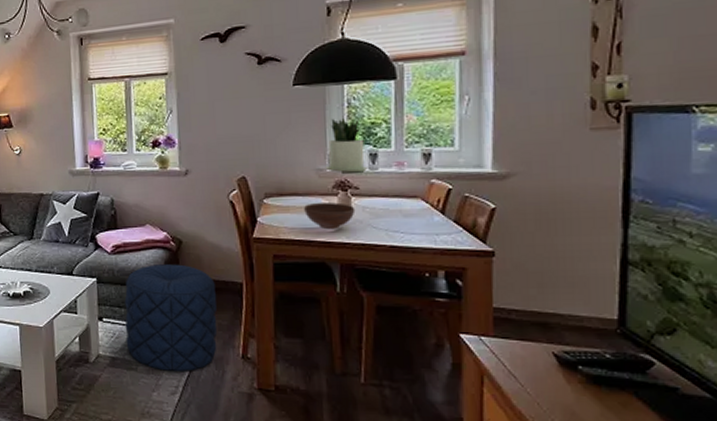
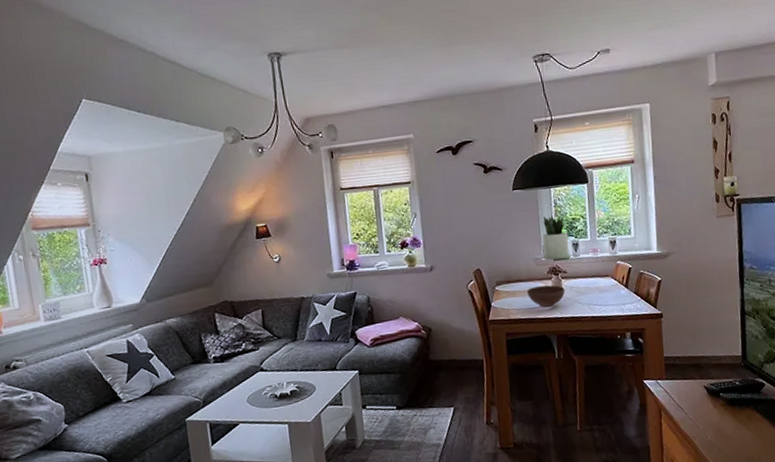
pouf: present [124,264,218,371] -> none [384,349,466,446]

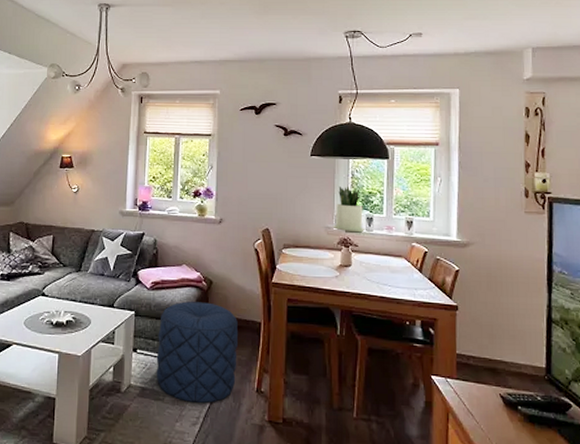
pouf: none [384,349,466,446] -> present [156,301,239,403]
bowl: present [527,285,565,308] -> none [315,256,355,280]

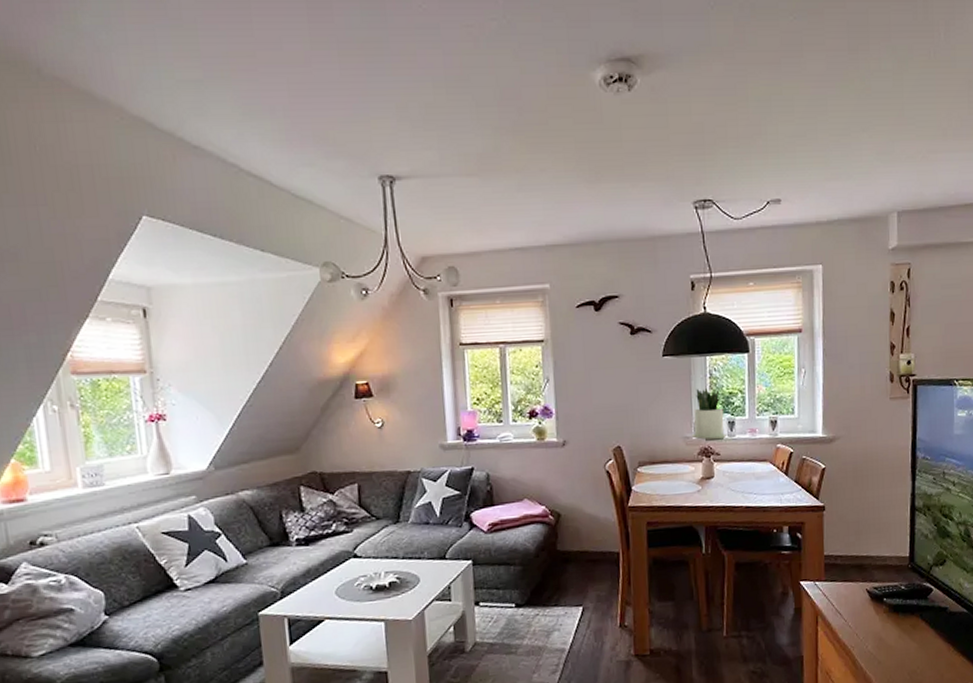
pouf: present [156,301,239,403] -> none [502,538,596,650]

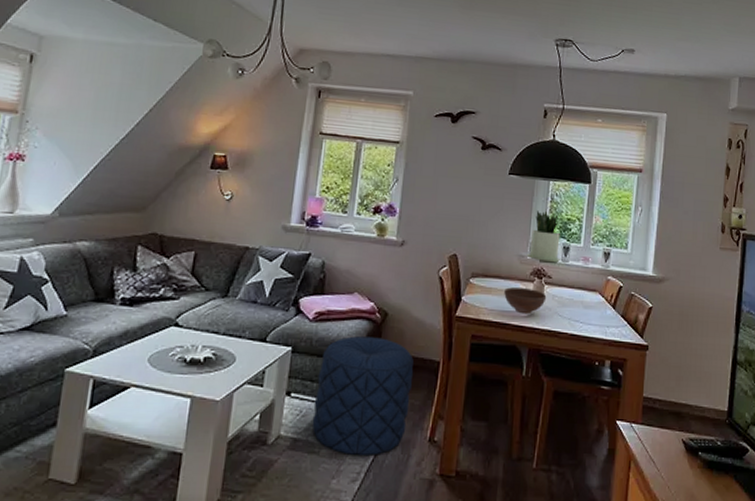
pouf: none [502,538,596,650] -> present [312,336,414,455]
bowl: none [674,468,717,495] -> present [504,287,547,315]

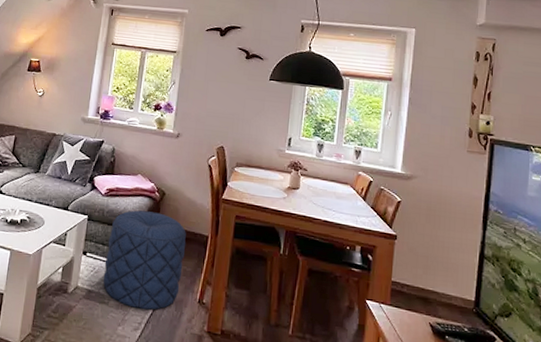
bowl: present [504,287,547,315] -> none [264,177,303,201]
planter: present [526,211,560,263] -> none [284,112,315,158]

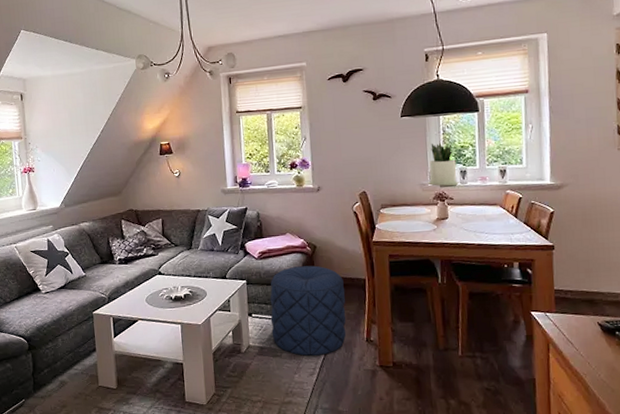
planter: none [284,112,315,158] -> present [427,142,459,187]

